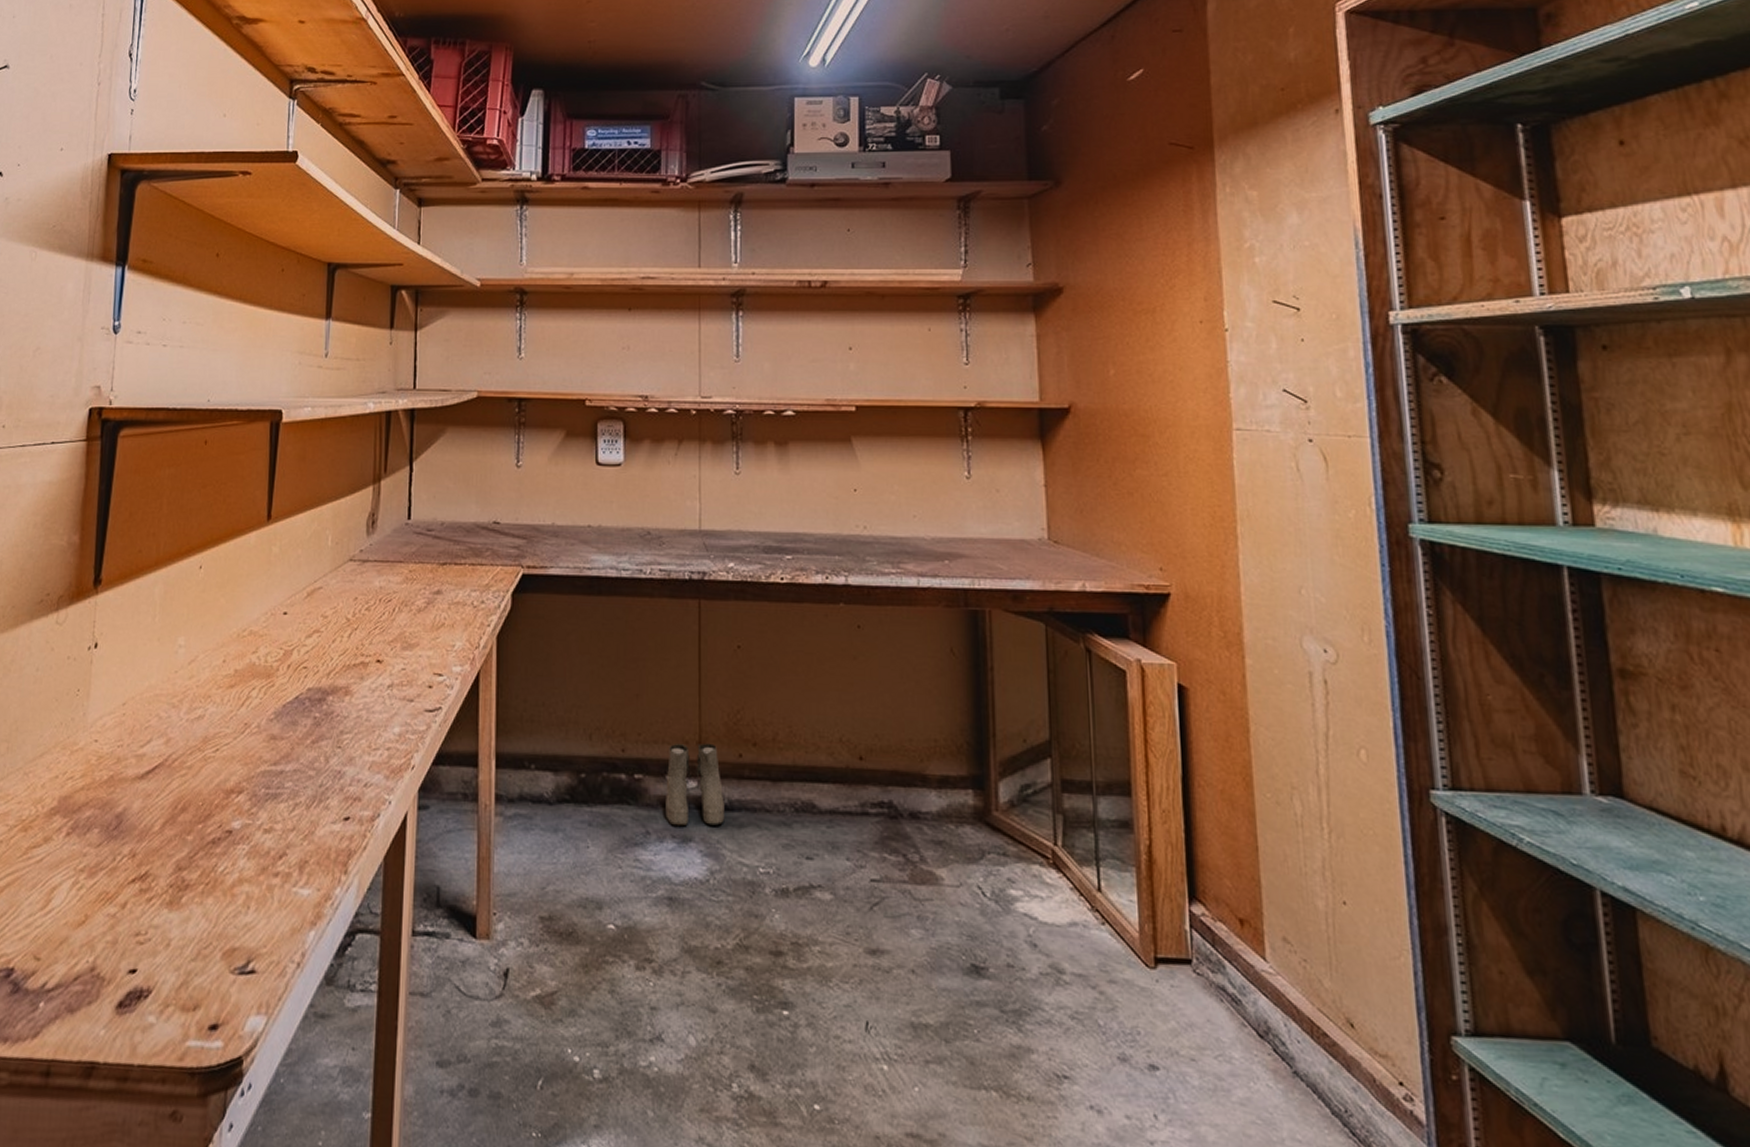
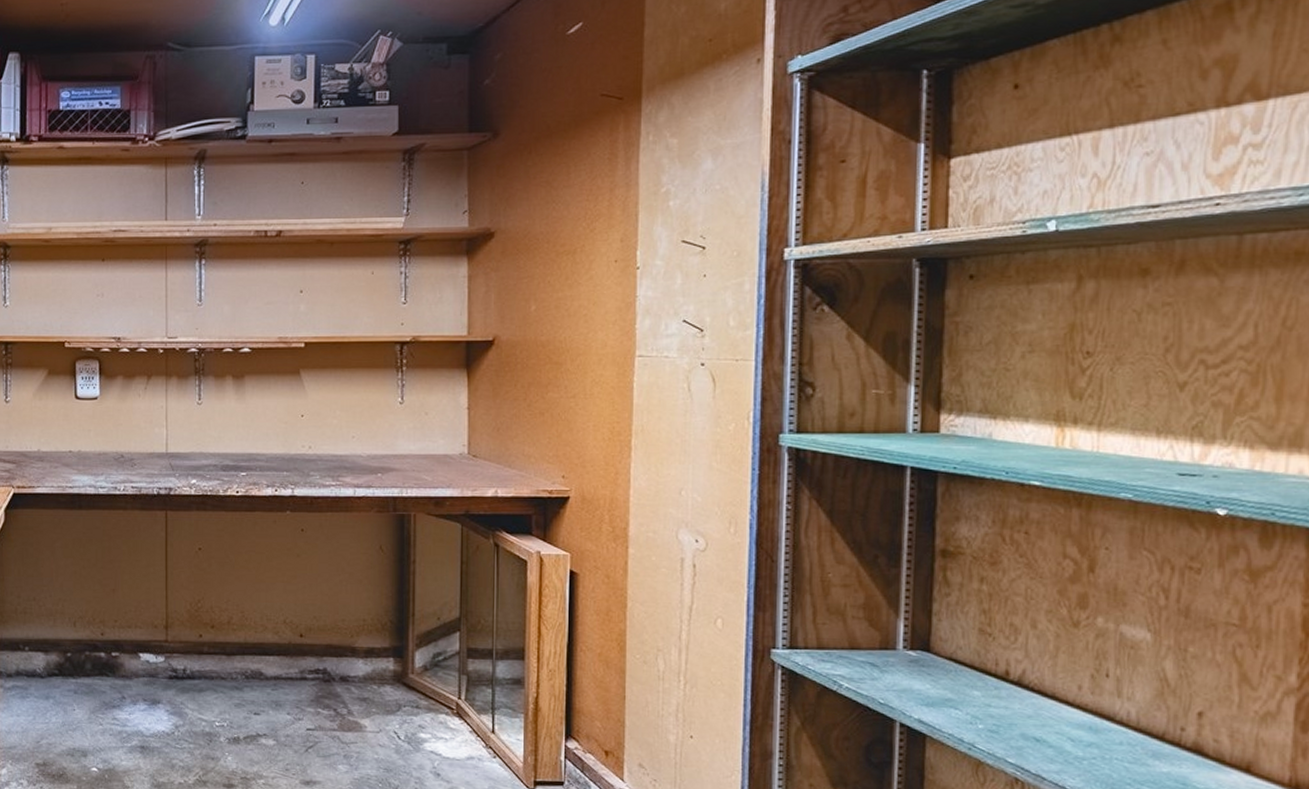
boots: present [665,742,725,827] -> none [138,626,187,692]

